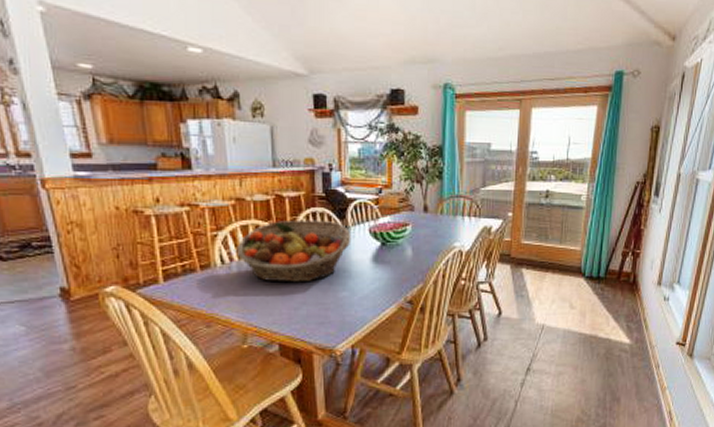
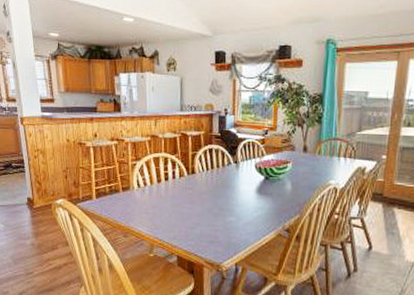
fruit basket: present [236,219,352,283] -> none [149,154,240,207]

